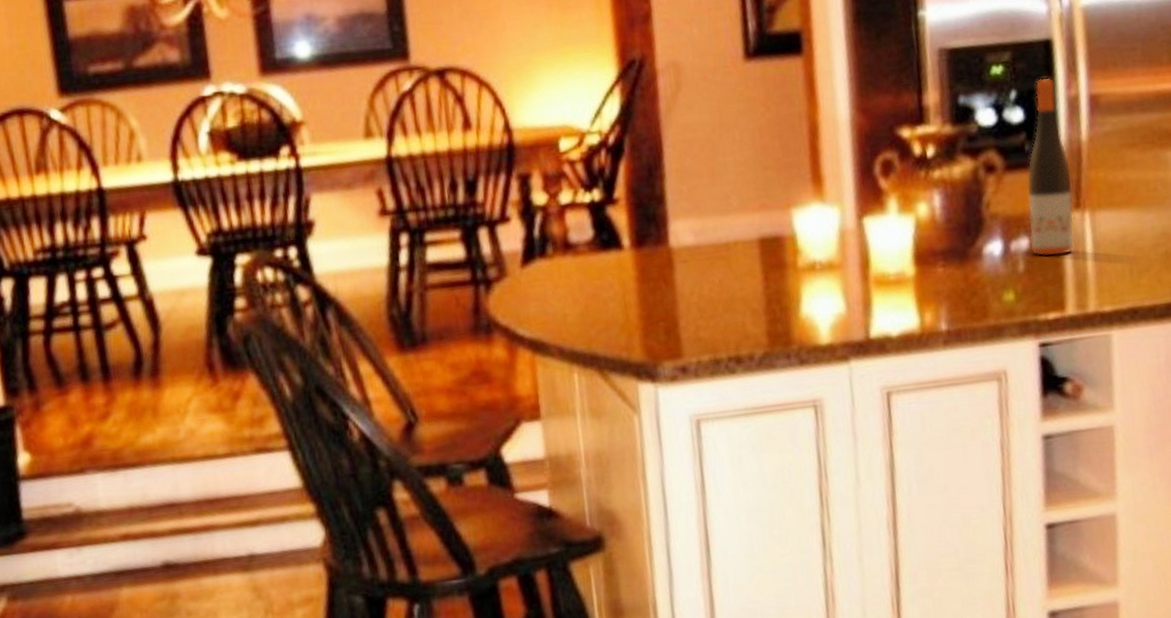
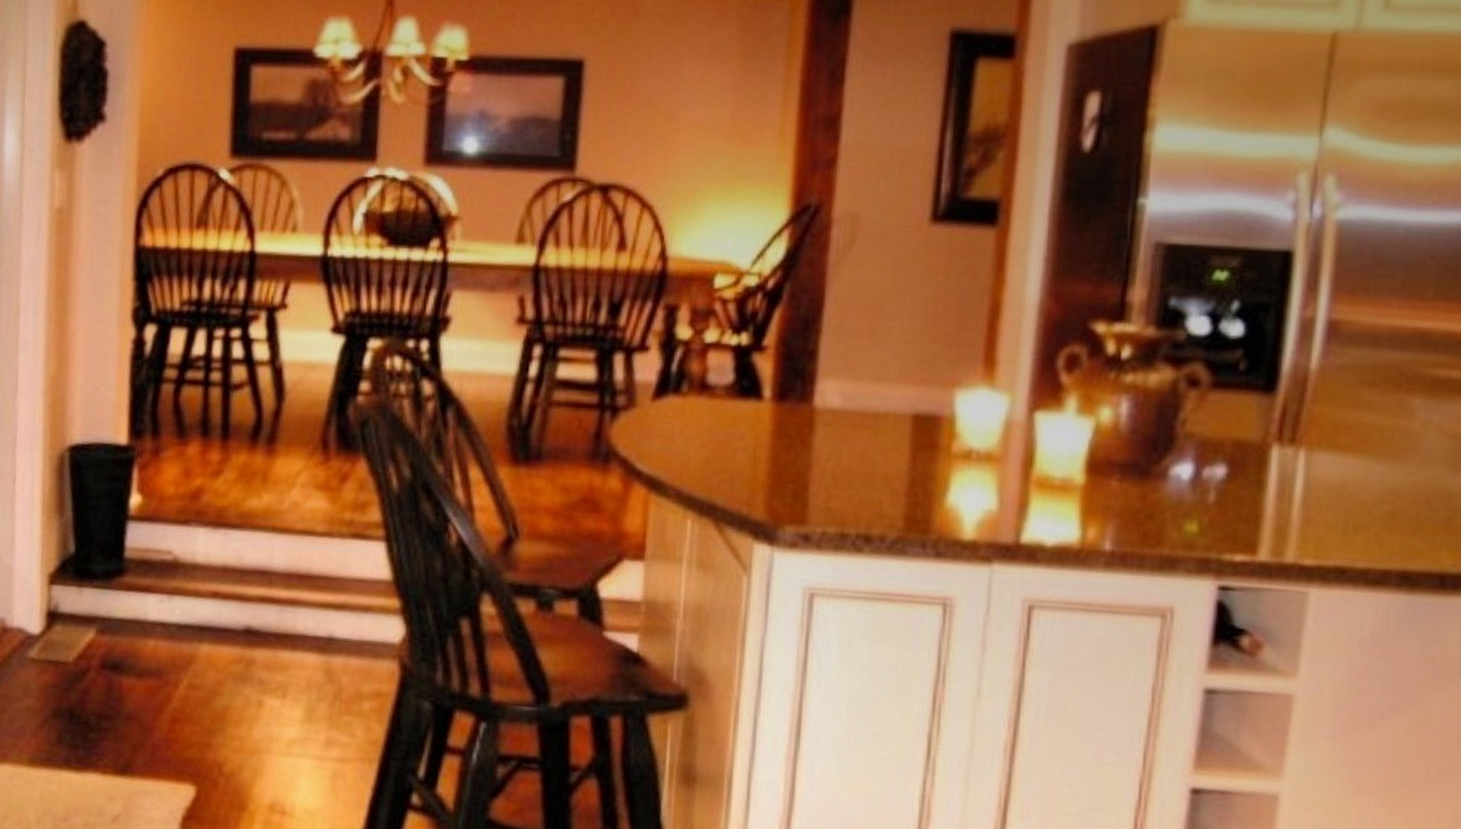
wine bottle: present [1026,77,1075,257] -> none [1225,292,1292,494]

